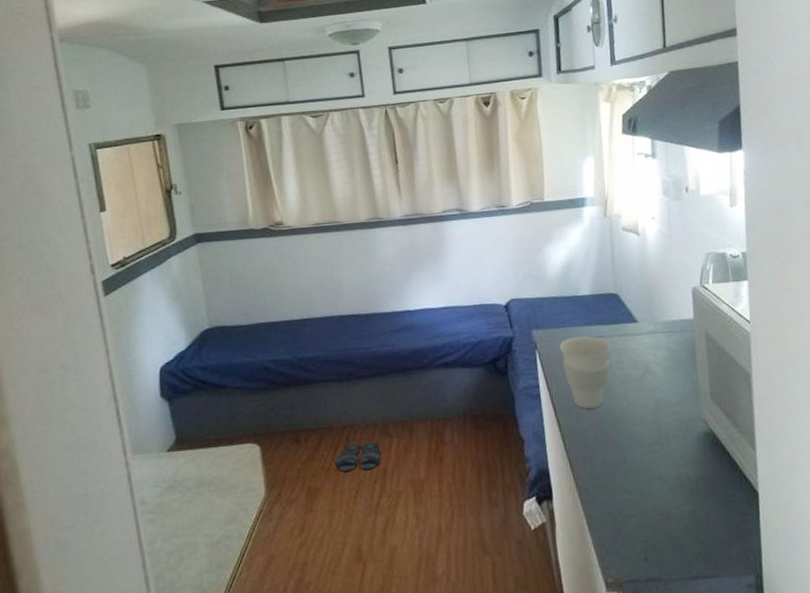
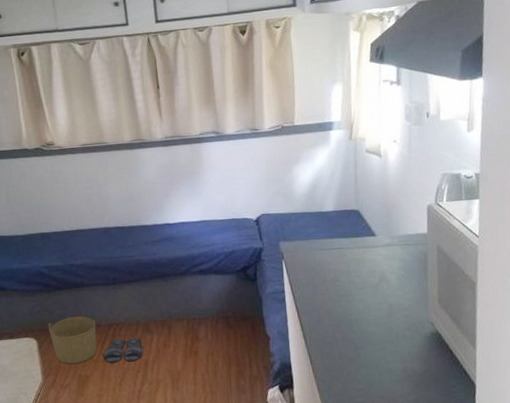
basket: none [273,417,329,475] -> present [48,316,97,365]
cup: present [559,336,611,410] -> none [304,247,351,312]

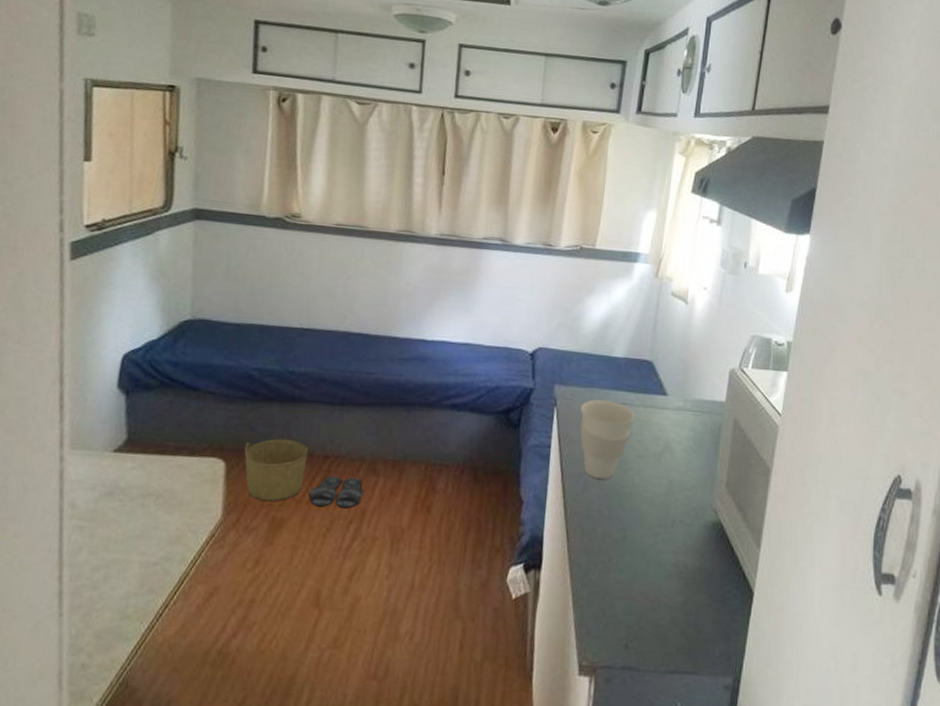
cup: none [304,247,351,312] -> present [580,399,635,480]

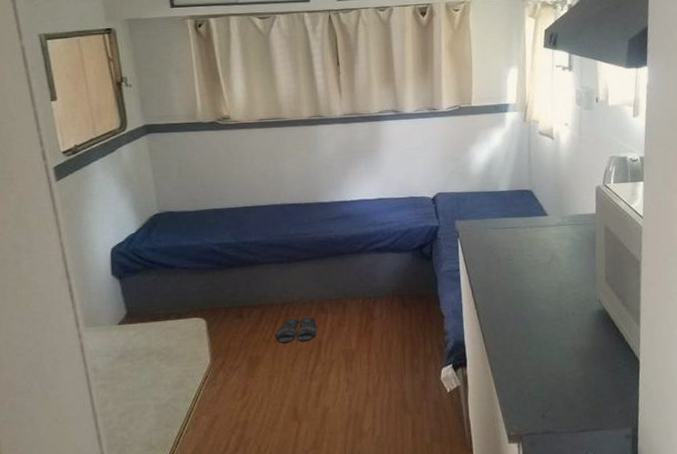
basket: present [244,438,309,502] -> none [218,295,269,346]
cup: present [580,399,635,480] -> none [479,226,524,290]

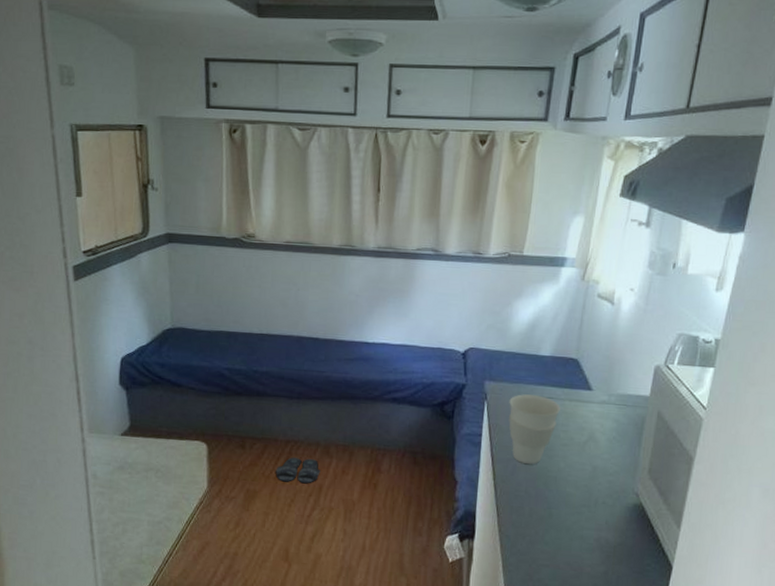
cup: none [479,226,524,290] -> present [509,394,560,465]

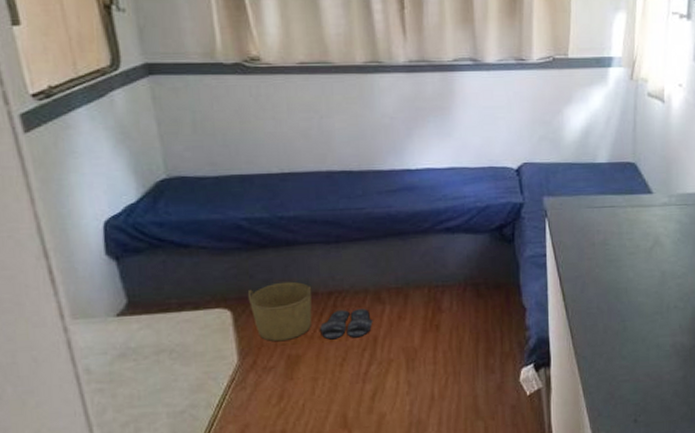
basket: none [221,426,273,477] -> present [247,281,312,342]
cup: present [509,394,560,465] -> none [571,205,623,280]

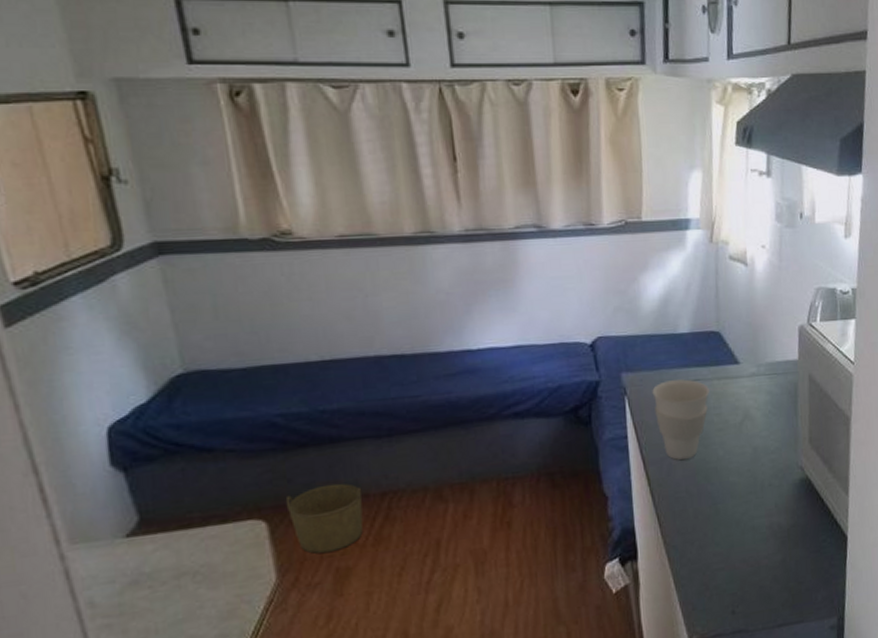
slippers: present [320,309,373,340] -> none [373,509,435,547]
cup: none [571,205,623,280] -> present [652,379,709,461]

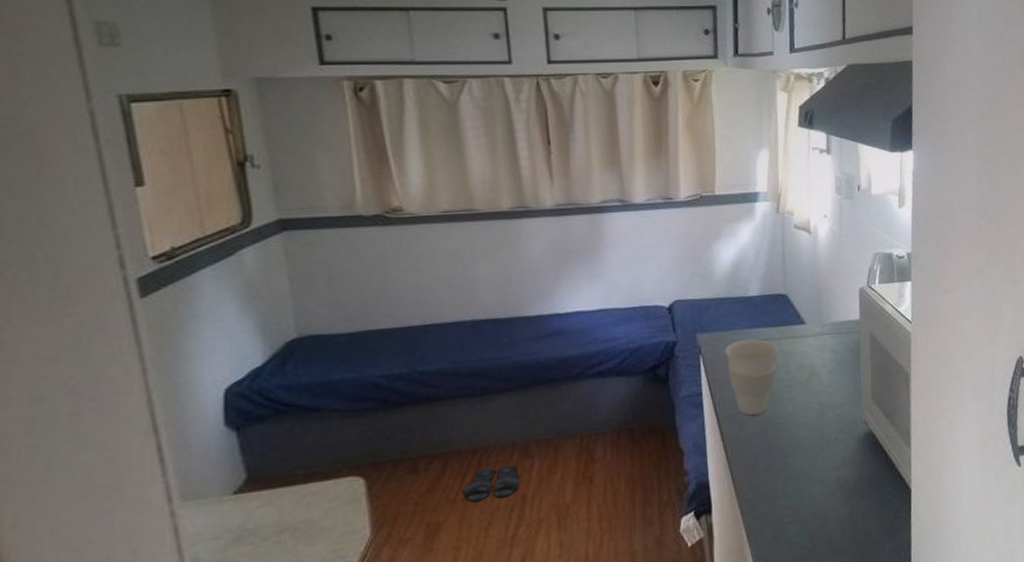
basket: present [285,483,364,554] -> none [383,440,455,510]
slippers: none [373,509,435,547] -> present [463,465,521,503]

